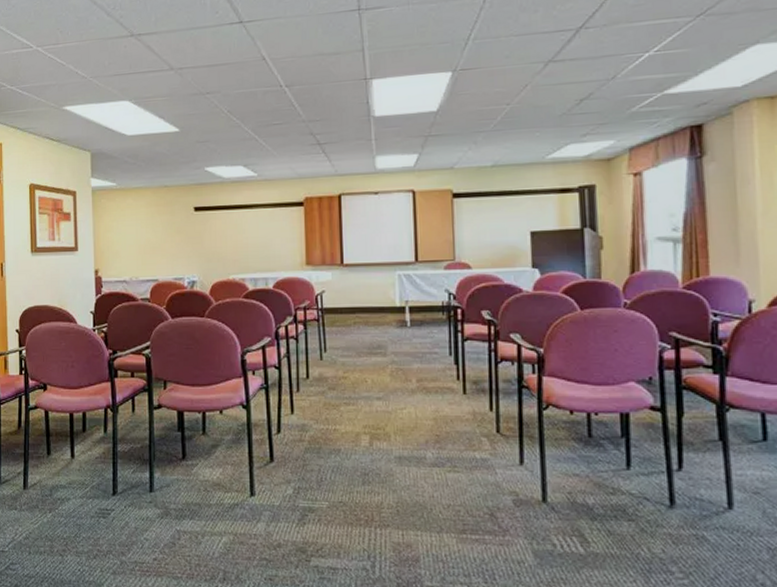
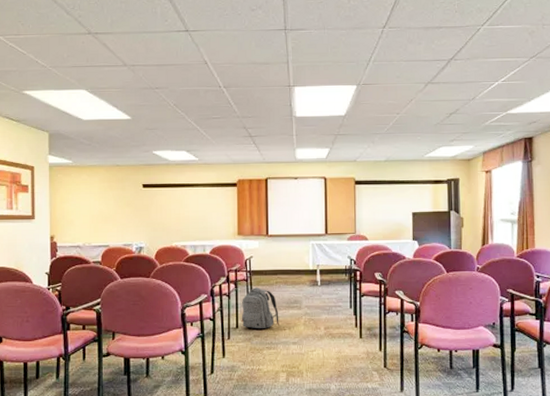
backpack: none [312,329,359,379] -> present [241,288,279,328]

